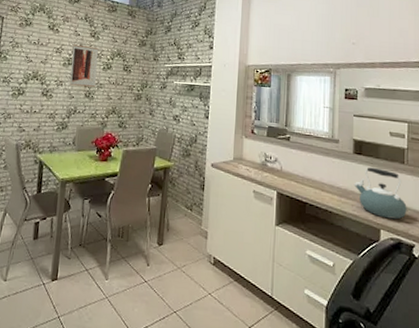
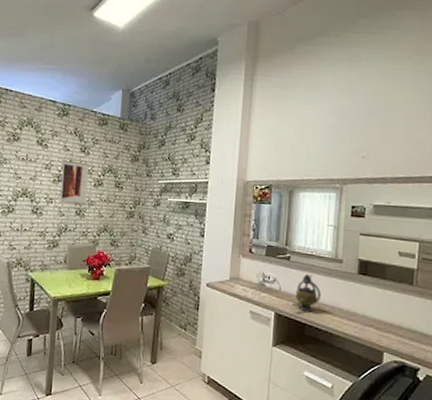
teapot: none [293,154,320,192] -> present [292,274,321,313]
kettle: present [353,167,407,220] -> none [357,288,414,342]

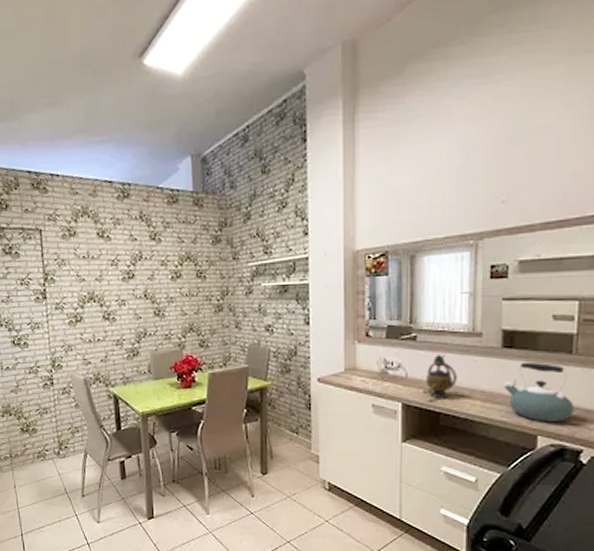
wall art: present [60,160,89,205] -> none [130,252,165,304]
kettle: none [357,288,414,342] -> present [502,362,574,422]

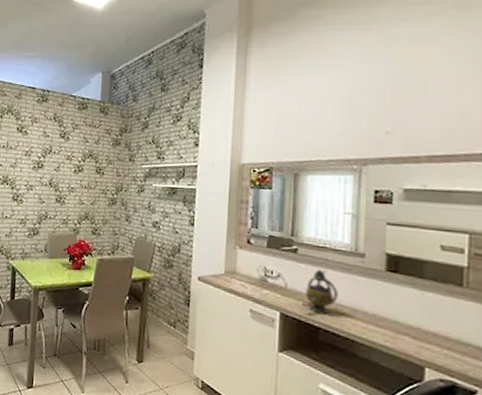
kettle: present [502,362,574,422] -> none [386,288,466,357]

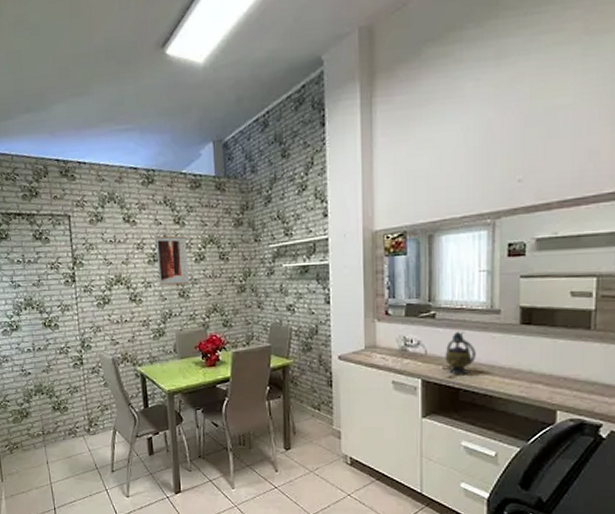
wall art: none [40,146,69,192] -> present [155,235,189,286]

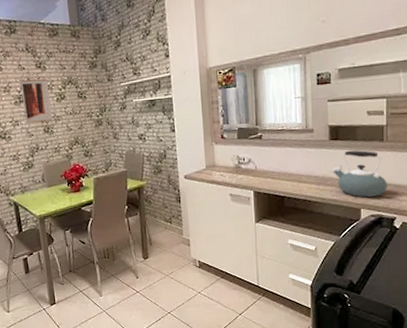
teapot: present [441,332,476,375] -> none [269,149,296,185]
kettle: none [521,338,593,397] -> present [331,150,387,198]

